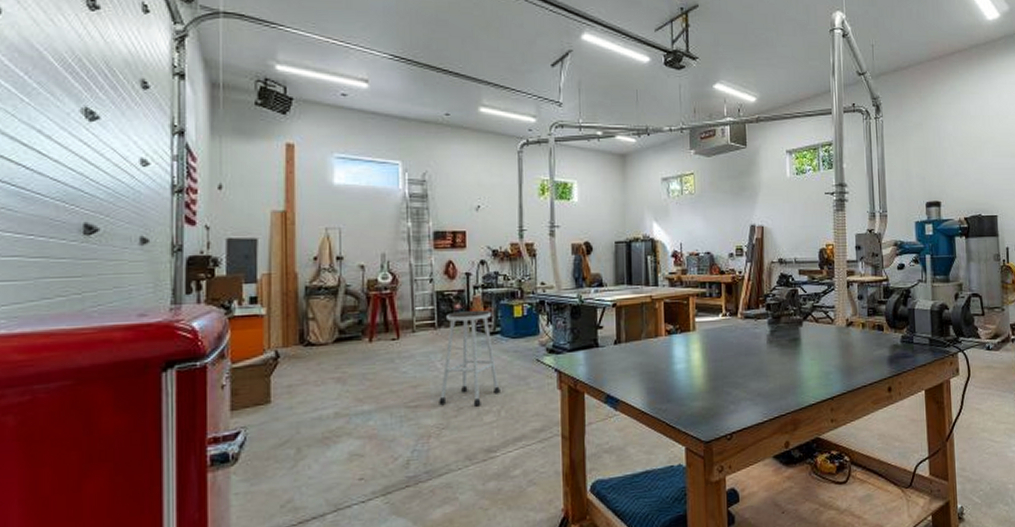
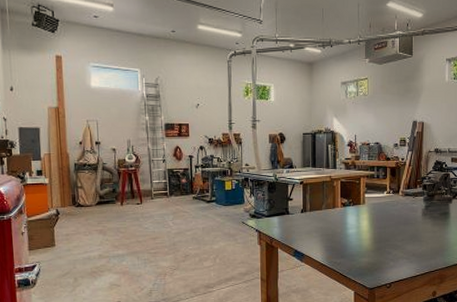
stool: present [439,310,500,407] -> none [171,184,216,255]

